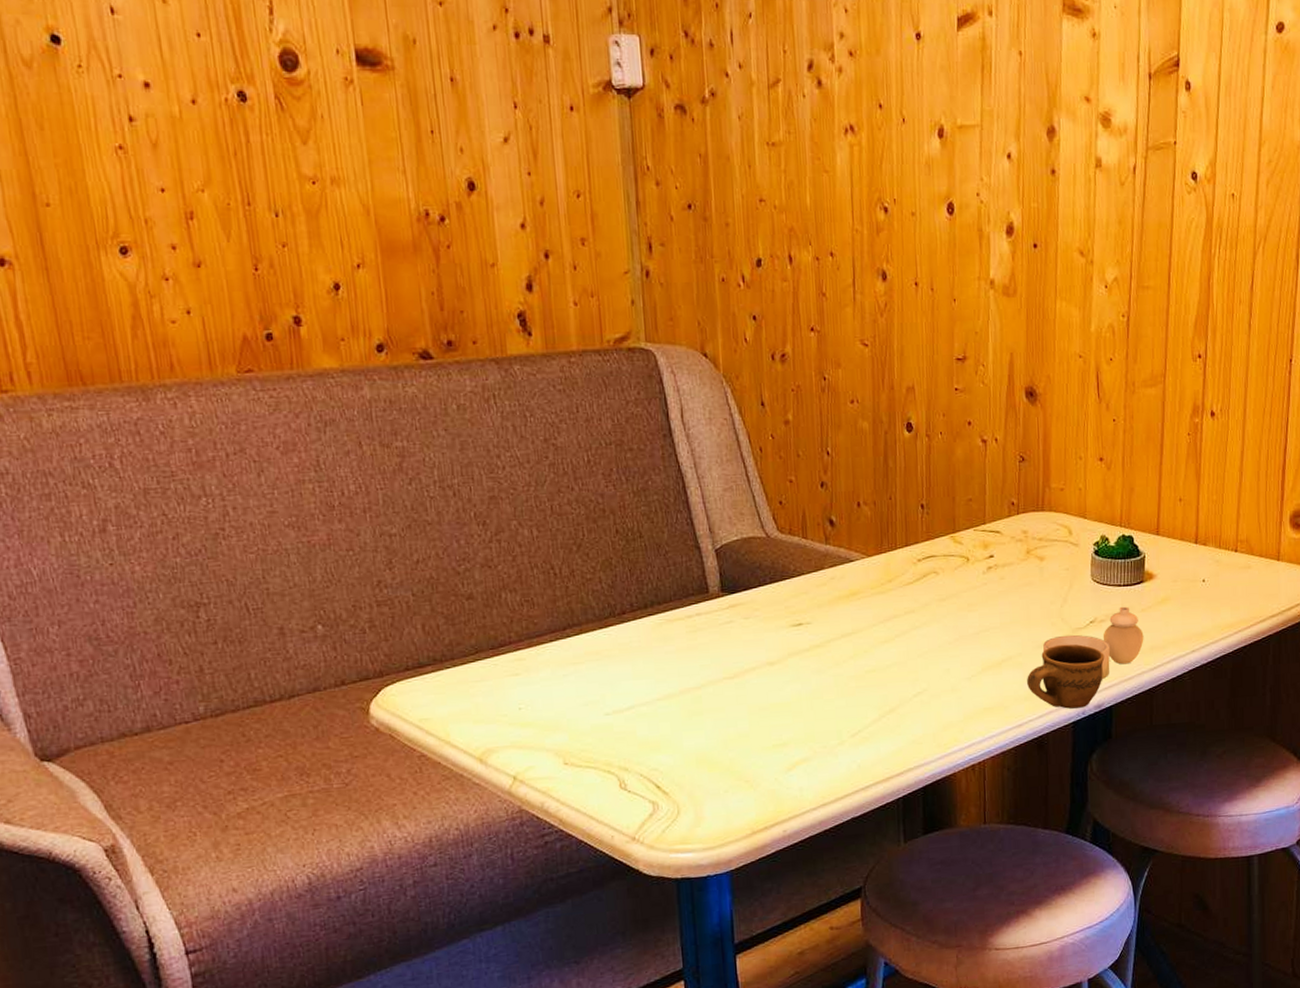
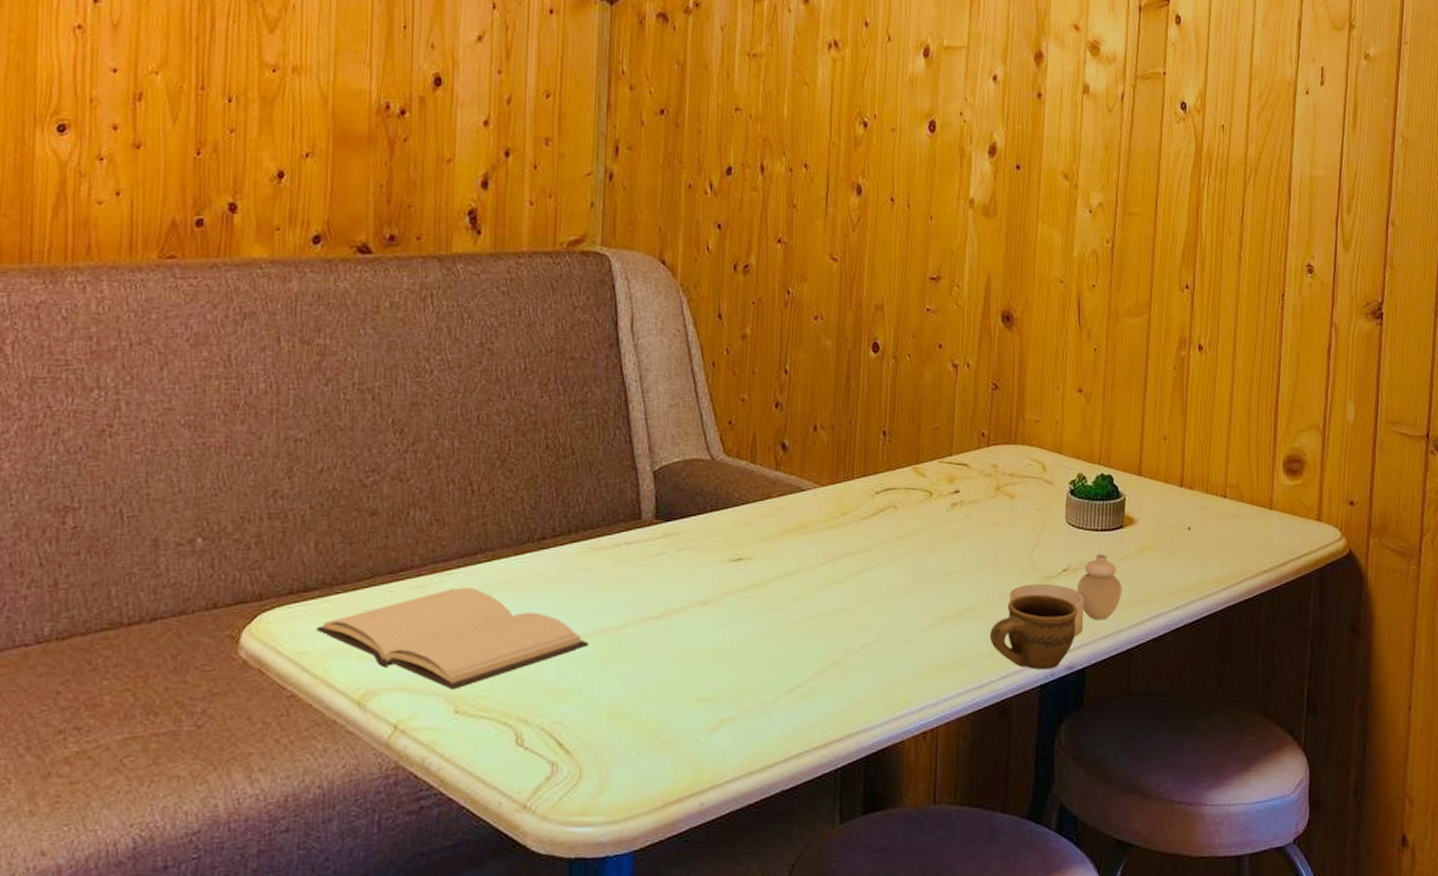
book: none [434,658,674,746] -> present [316,587,590,690]

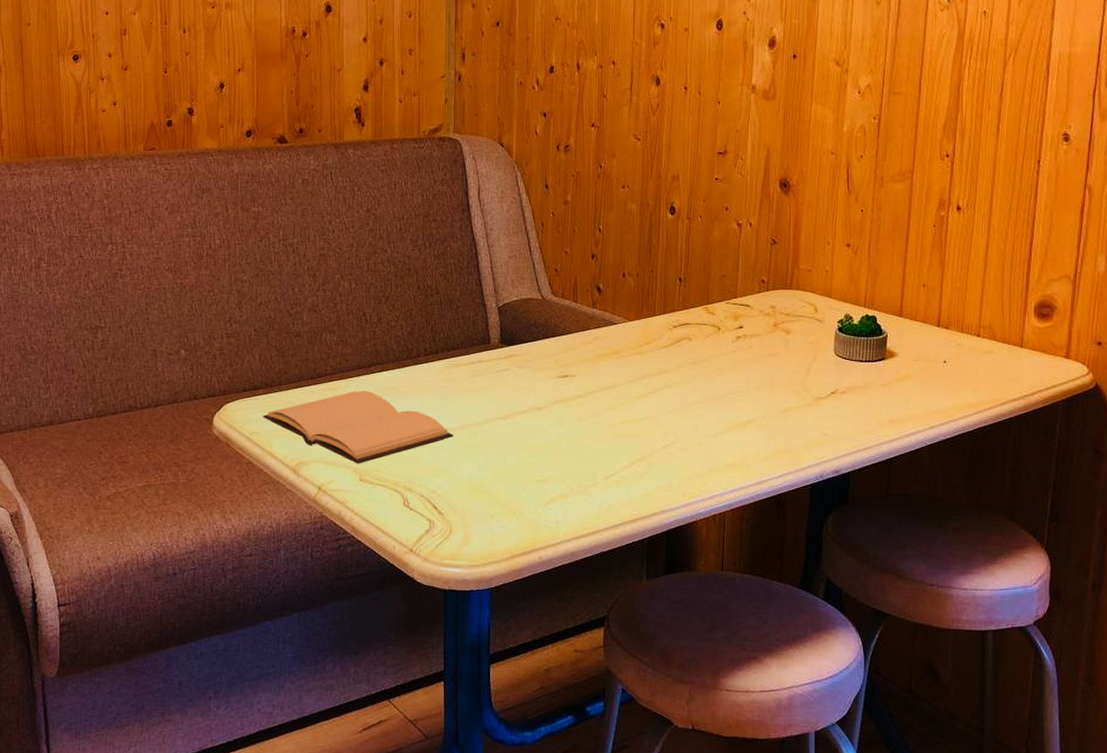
cup: present [990,594,1078,670] -> none [769,411,844,471]
sugar bowl: present [1009,553,1122,636] -> none [784,380,883,446]

